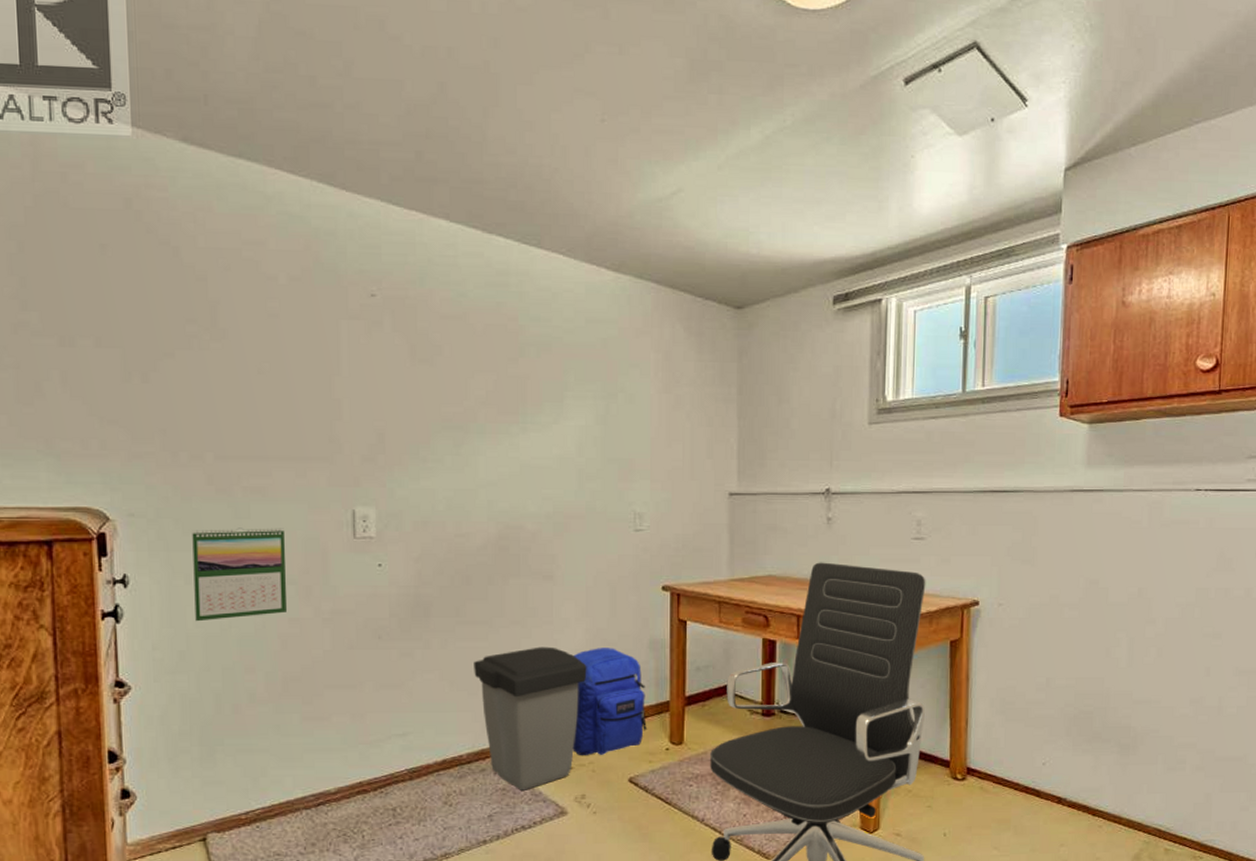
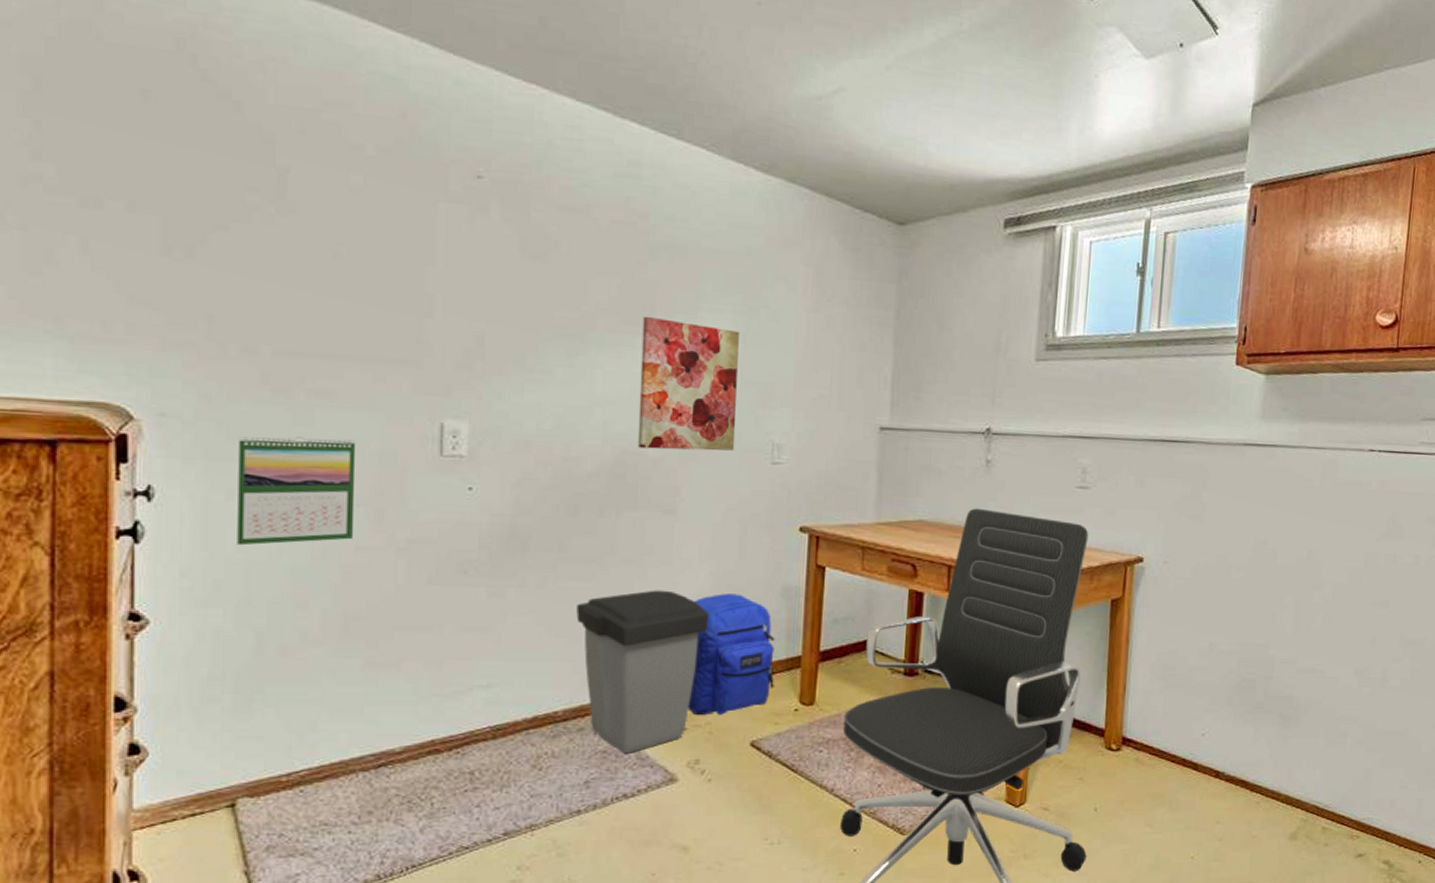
wall art: none [516,406,602,523] -> present [637,316,739,451]

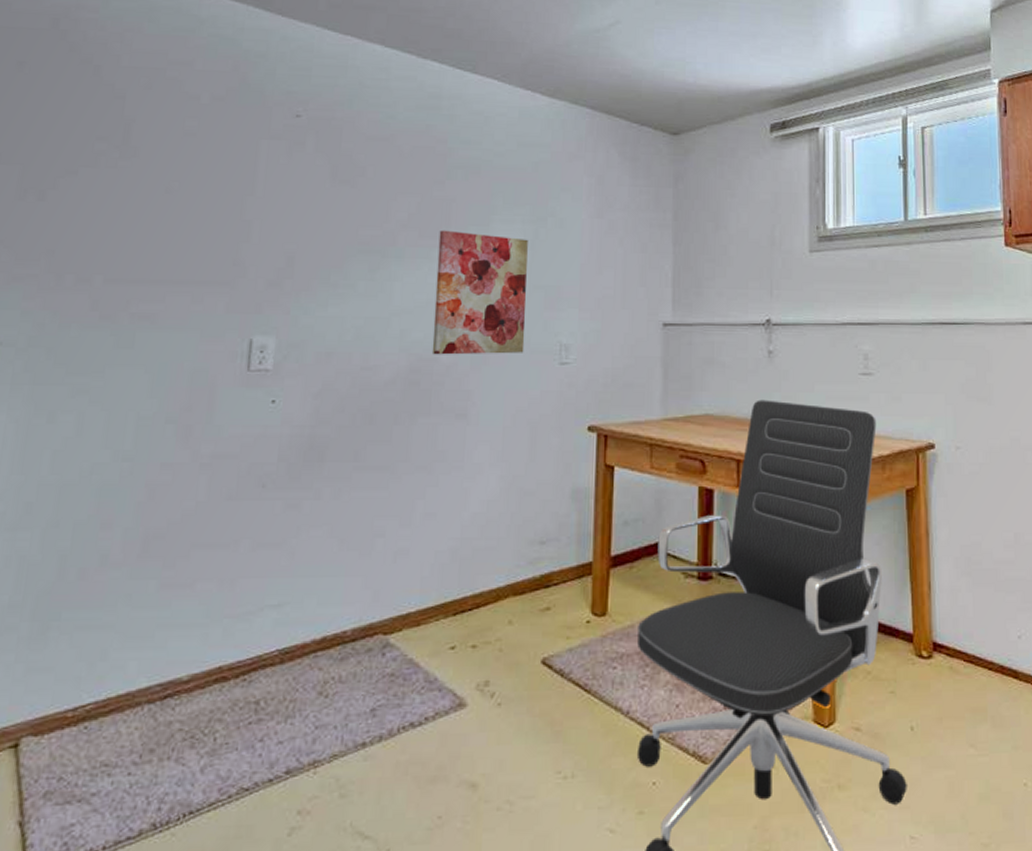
calendar: present [237,436,355,546] -> none [51,358,170,467]
trash can: present [576,590,709,754] -> none [368,497,500,676]
backpack: present [687,593,775,715] -> none [477,498,566,630]

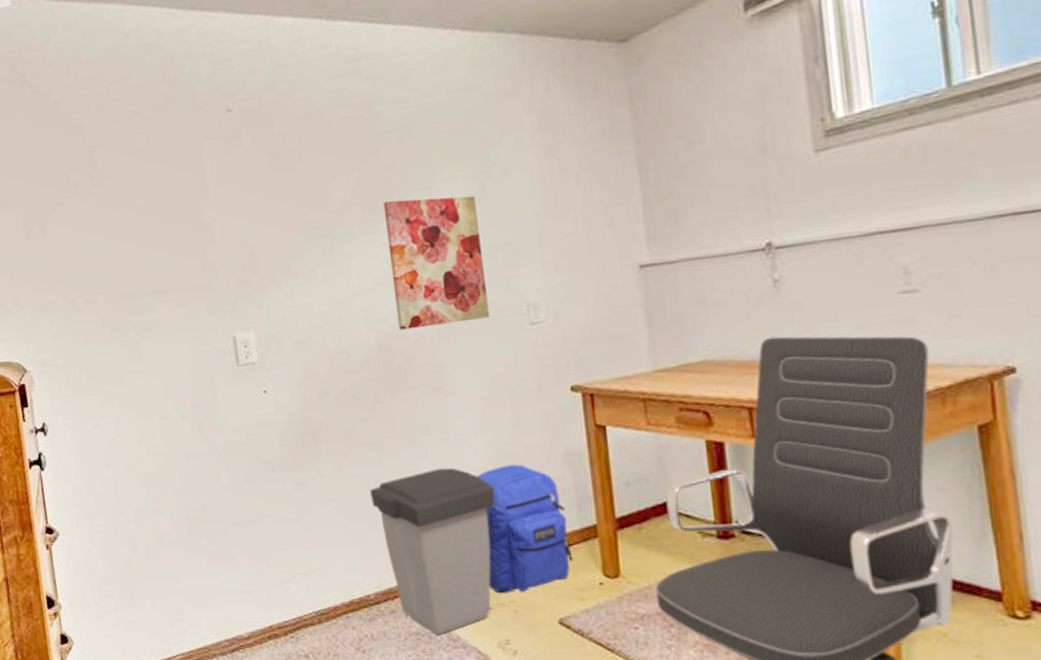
trash can: none [368,497,500,676] -> present [370,467,496,635]
backpack: none [477,498,566,630] -> present [477,464,575,593]

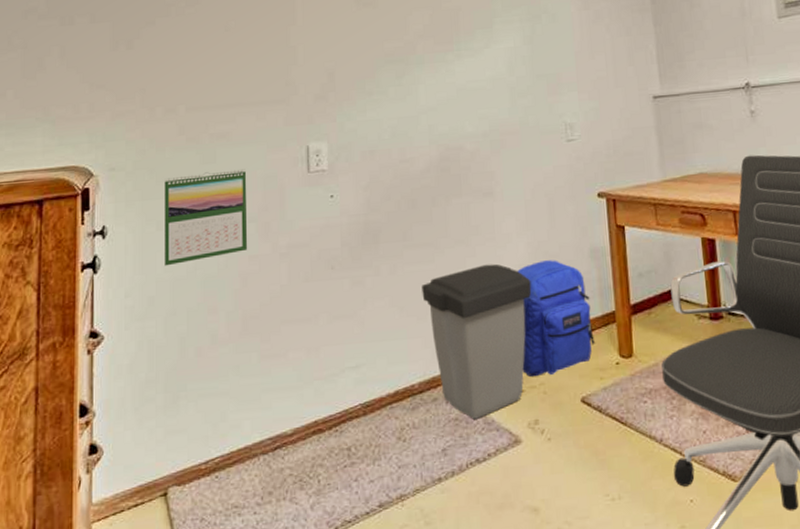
calendar: none [94,362,185,465] -> present [164,169,248,266]
wall art: present [383,196,491,330] -> none [451,35,535,144]

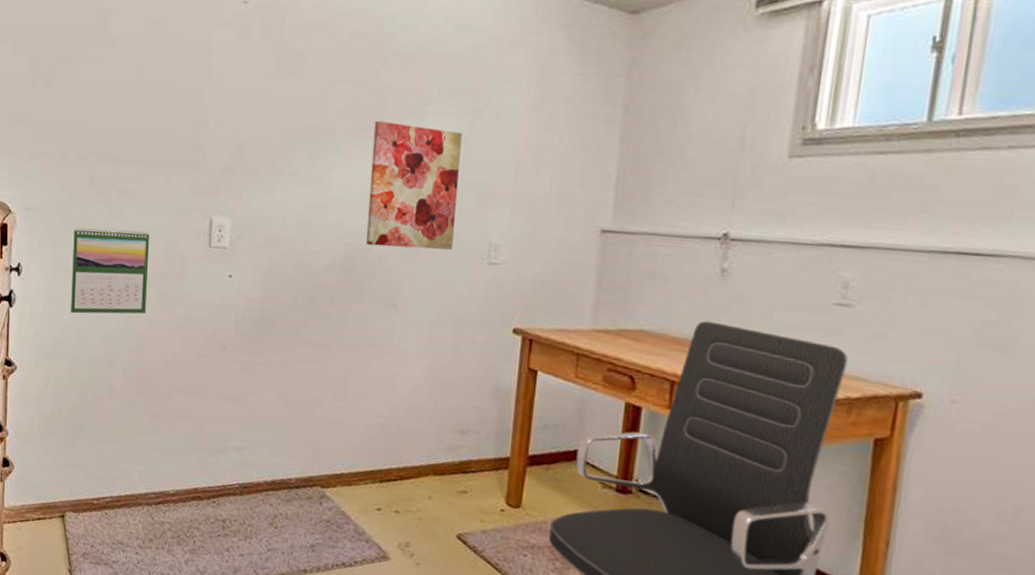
trash can: present [422,263,532,420] -> none [309,378,424,527]
wall art: none [451,35,535,144] -> present [365,120,462,250]
backpack: present [517,260,596,376] -> none [401,387,485,504]

